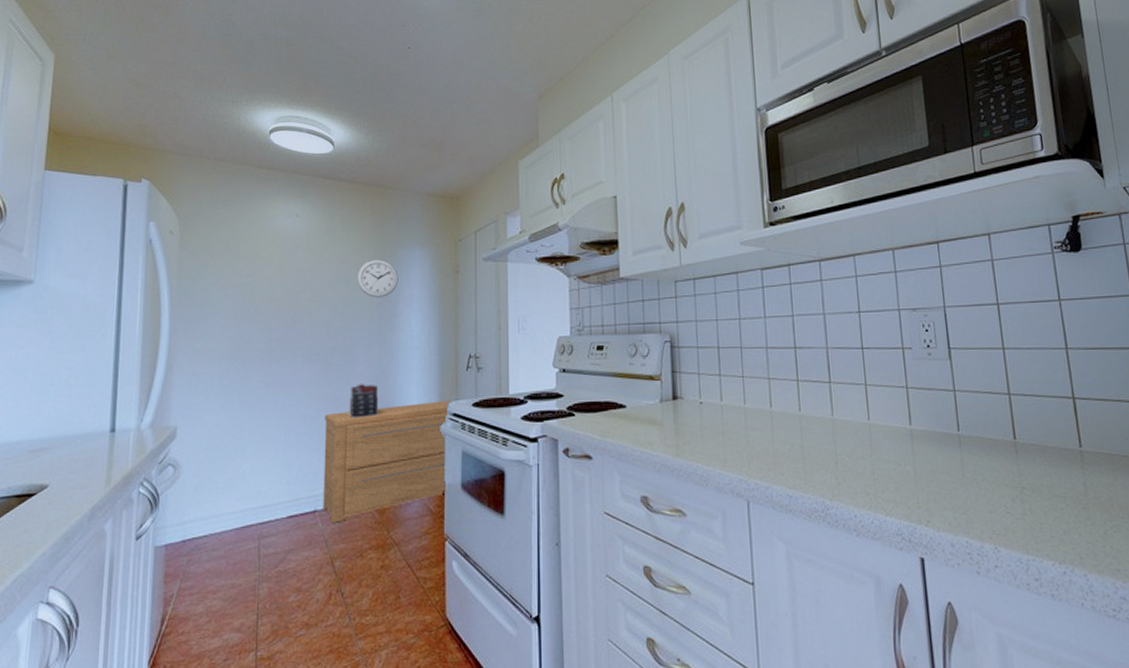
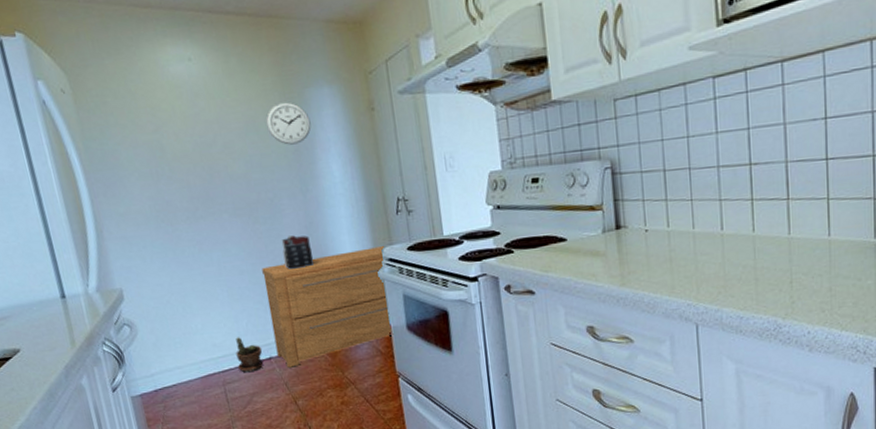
potted plant: none [279,486,309,526] -> present [236,337,264,373]

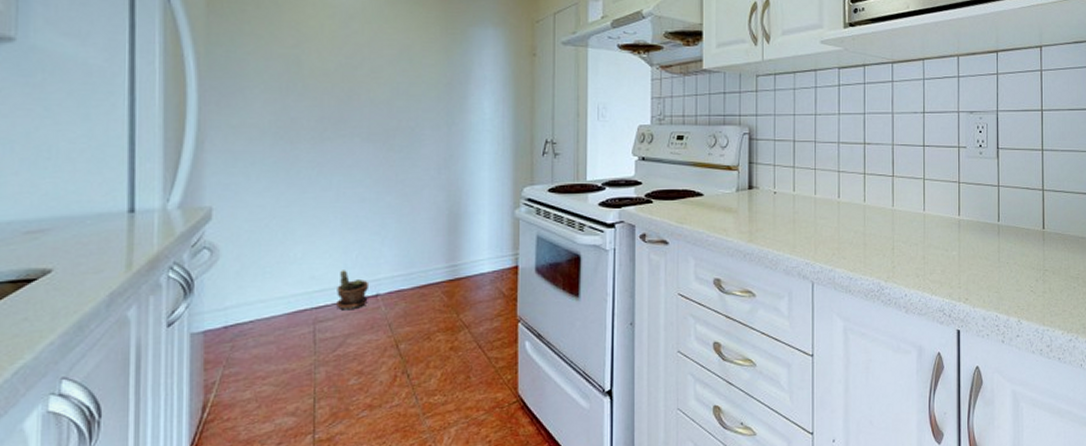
chest of drawers: present [262,245,394,368] -> none [386,184,524,307]
wall clock: present [265,102,312,145] -> none [422,36,469,77]
mug: present [281,235,314,270] -> none [414,167,448,202]

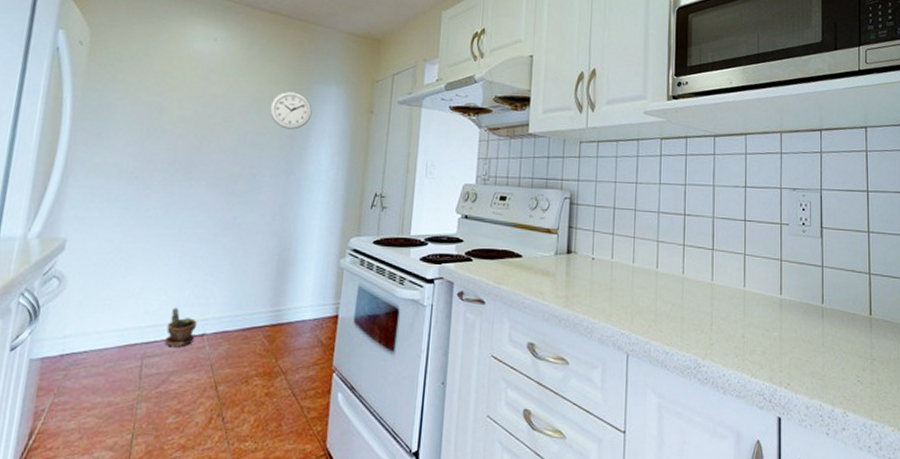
wall clock: none [422,36,469,77] -> present [269,91,312,130]

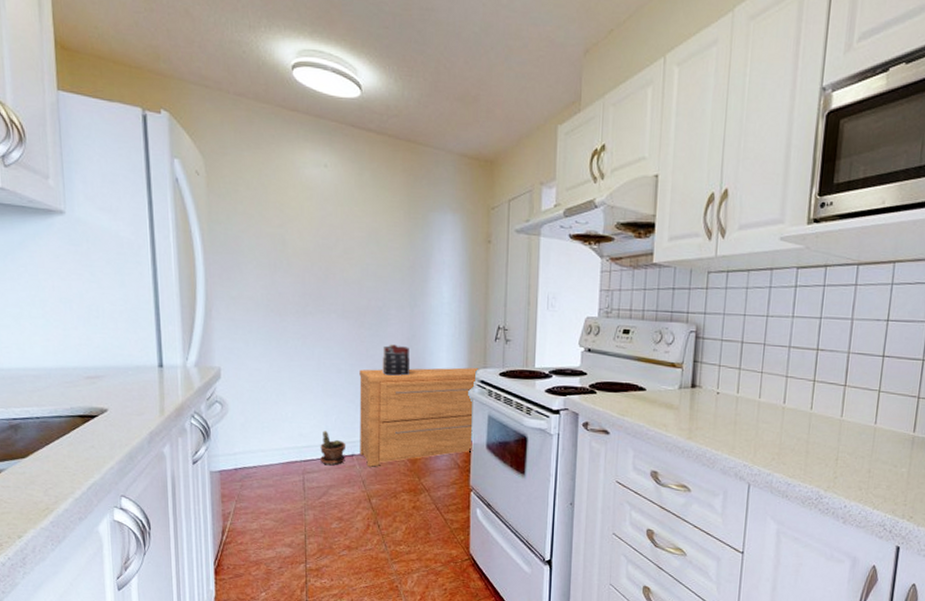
chest of drawers: none [212,235,352,348] -> present [359,367,478,467]
mug: none [248,212,281,246] -> present [382,344,411,377]
wall clock: present [269,91,312,130] -> none [388,221,430,261]

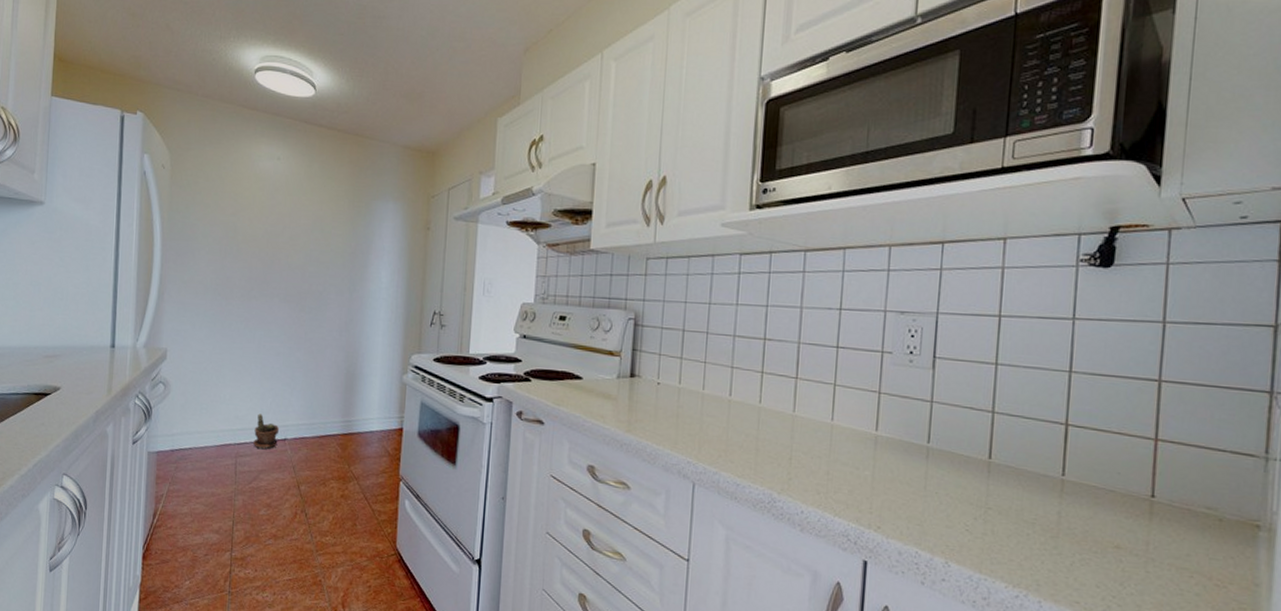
chest of drawers: present [359,367,478,467] -> none [292,352,413,452]
mug: present [382,344,411,377] -> none [319,328,347,361]

